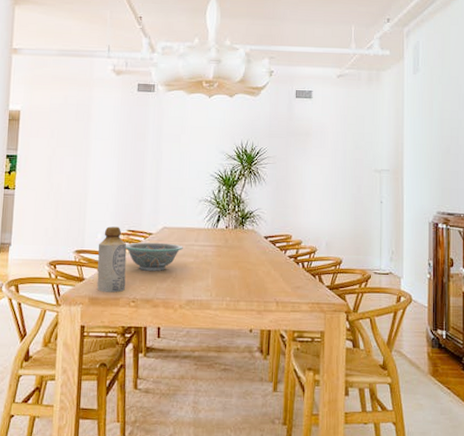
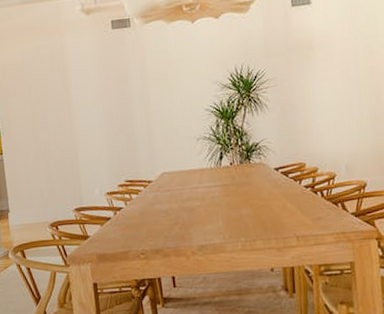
bottle: present [97,226,127,293] -> none [98,178,132,248]
decorative bowl: present [125,242,183,271] -> none [125,189,187,221]

